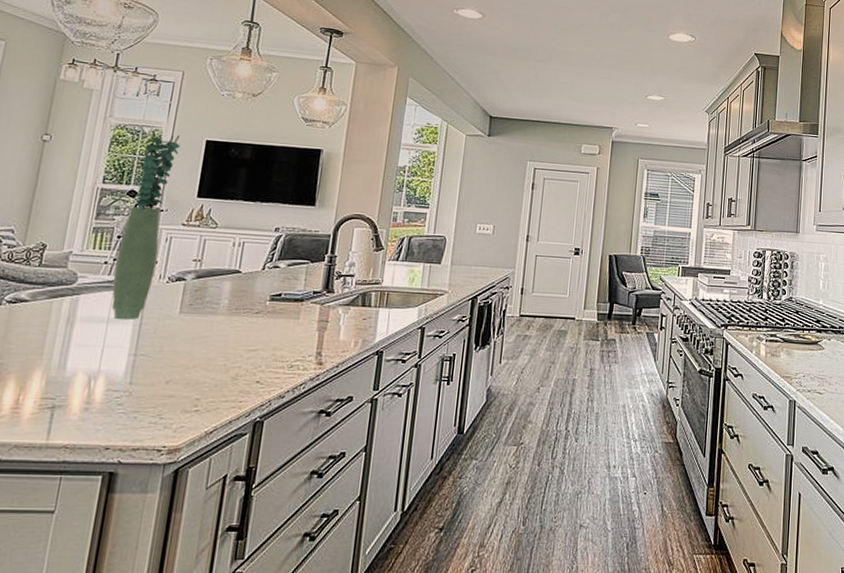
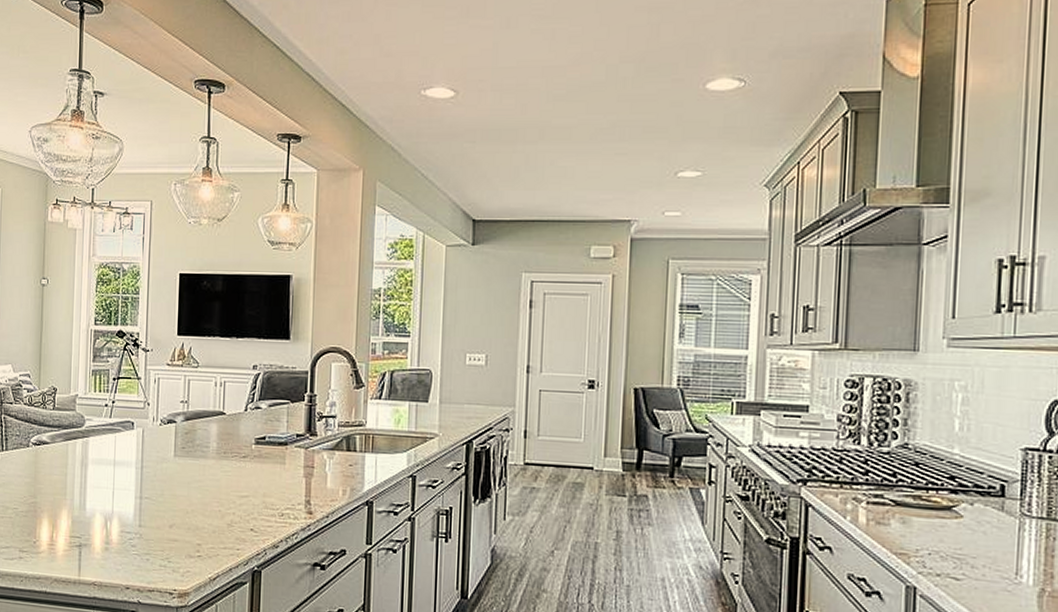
vase: present [111,130,181,321] -> none [114,266,157,463]

